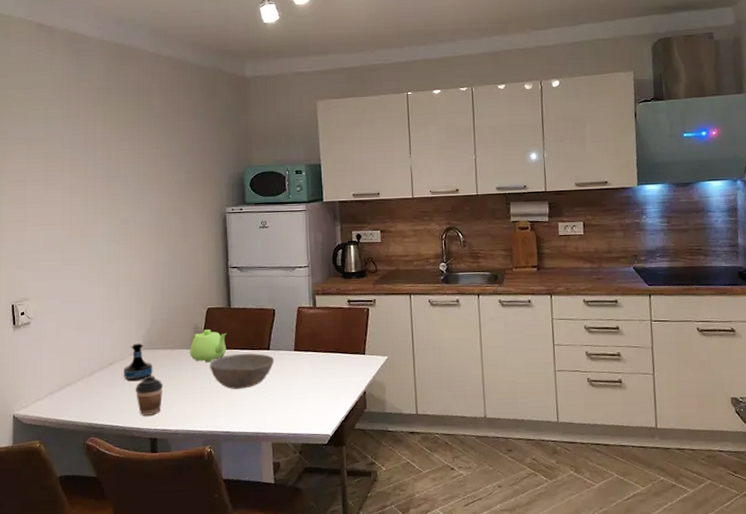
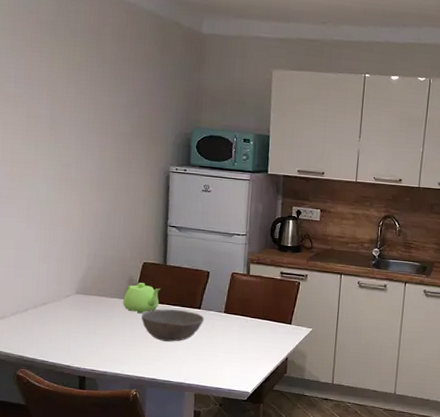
tequila bottle: present [123,343,153,381] -> none [56,287,86,323]
coffee cup: present [135,376,164,416] -> none [67,319,95,356]

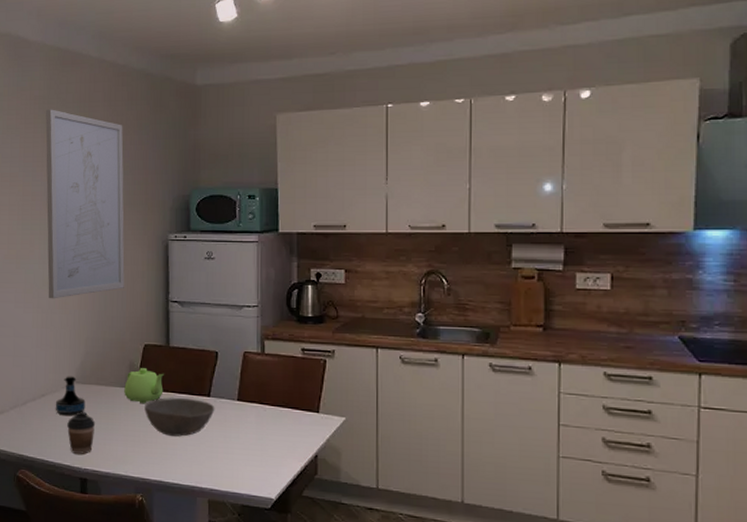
wall art: none [51,35,131,217] -> present [45,109,125,299]
tequila bottle: none [56,287,86,323] -> present [55,376,86,416]
coffee cup: none [67,319,95,356] -> present [66,412,96,454]

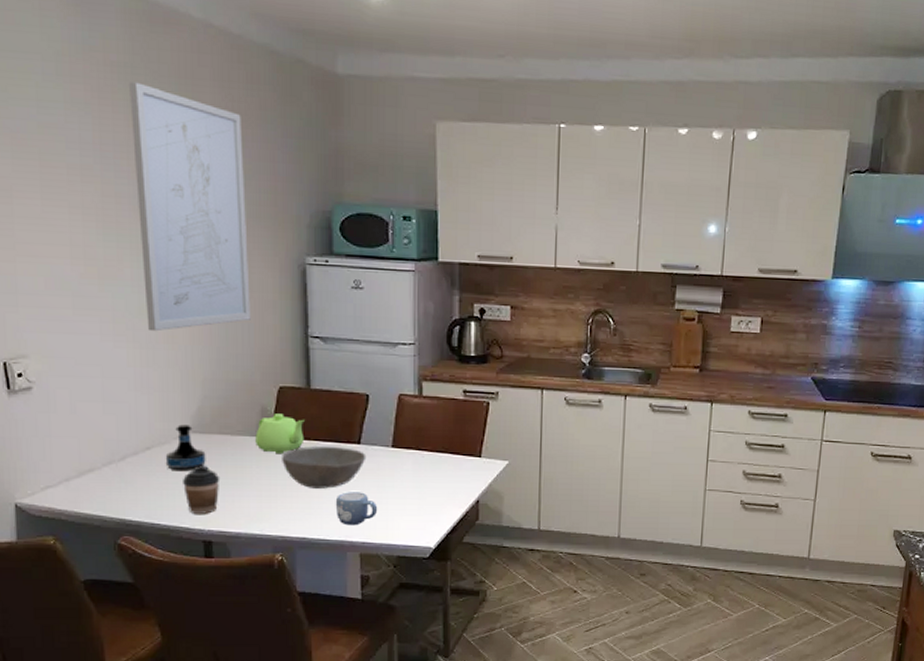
mug: none [187,440,225,473] -> present [335,492,378,526]

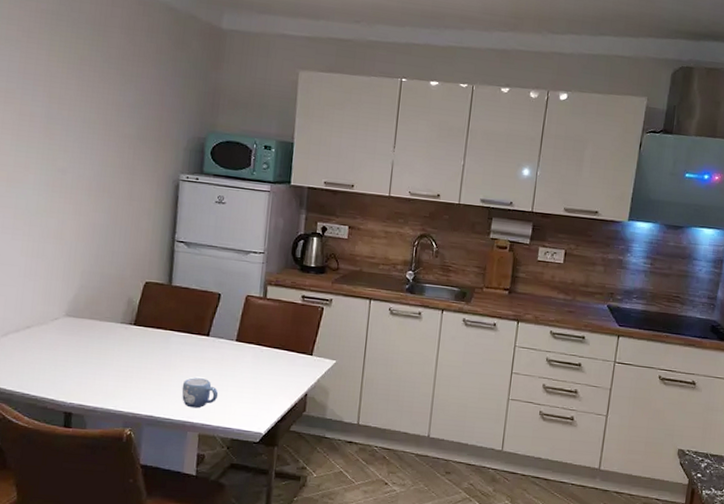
wall art: present [129,82,251,332] -> none [41,26,141,228]
tequila bottle: present [165,424,206,472] -> none [41,308,76,349]
coffee cup: present [181,466,220,514] -> none [53,345,86,389]
teapot: present [255,414,305,455] -> none [119,305,164,341]
bowl: present [282,447,367,489] -> none [140,335,213,374]

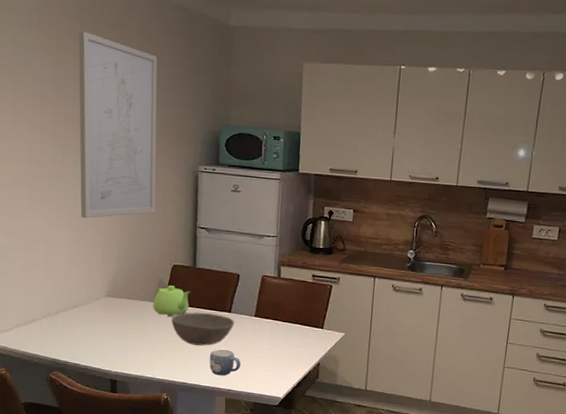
wall art: none [41,26,141,228] -> present [78,31,158,219]
teapot: none [119,305,164,341] -> present [153,285,190,317]
bowl: none [140,335,213,374] -> present [171,312,235,346]

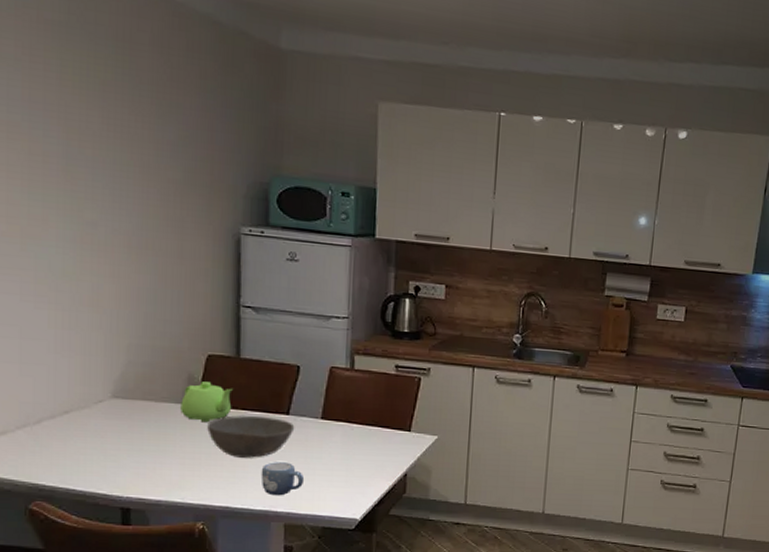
wall art: present [78,31,158,219] -> none [63,41,182,294]

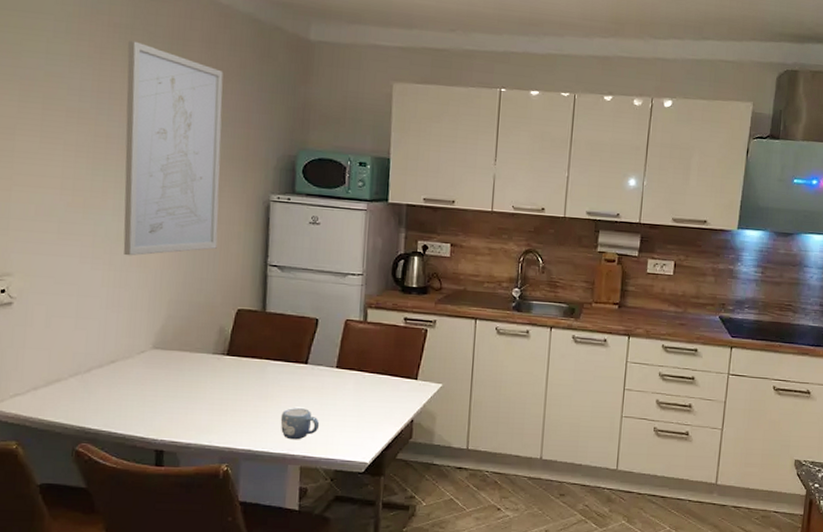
wall art: none [63,41,182,294] -> present [123,40,224,256]
teapot: present [180,381,233,423] -> none [212,334,258,372]
bowl: present [207,416,295,458] -> none [234,365,313,404]

